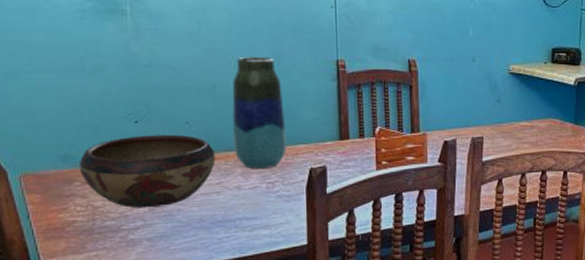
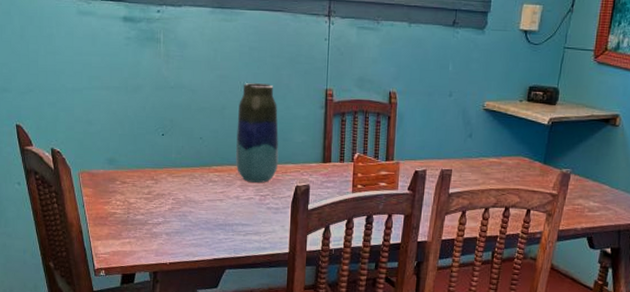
decorative bowl: present [78,134,216,208] -> none [120,146,221,208]

